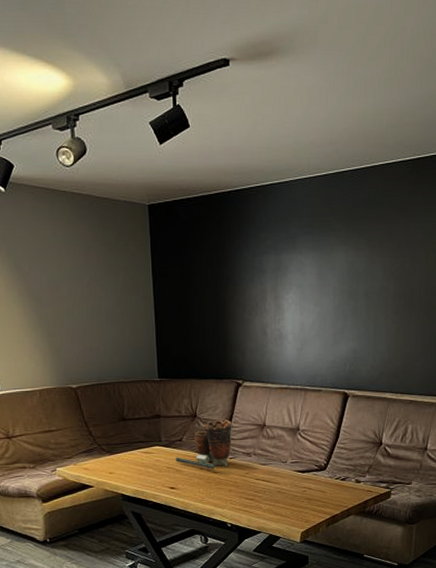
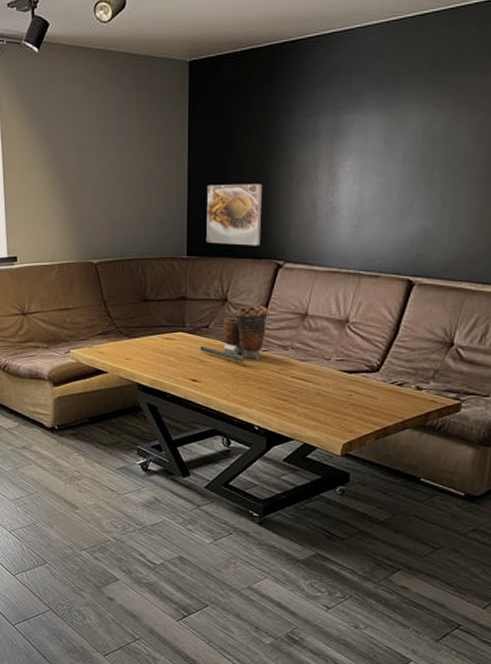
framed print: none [173,314,222,368] -> present [206,184,262,246]

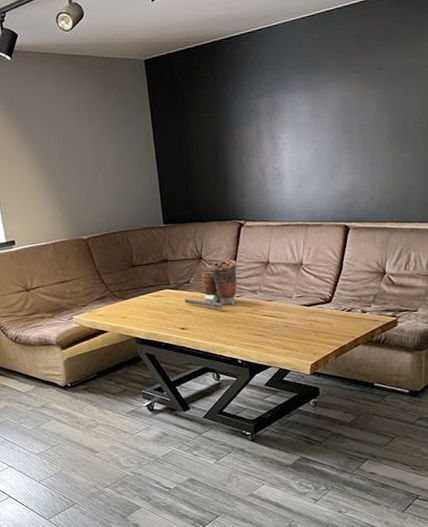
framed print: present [206,184,262,246] -> none [174,158,224,212]

